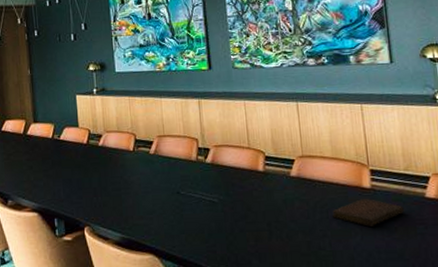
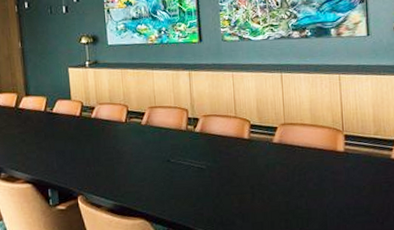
notebook: present [331,199,405,227] -> none [308,161,373,186]

